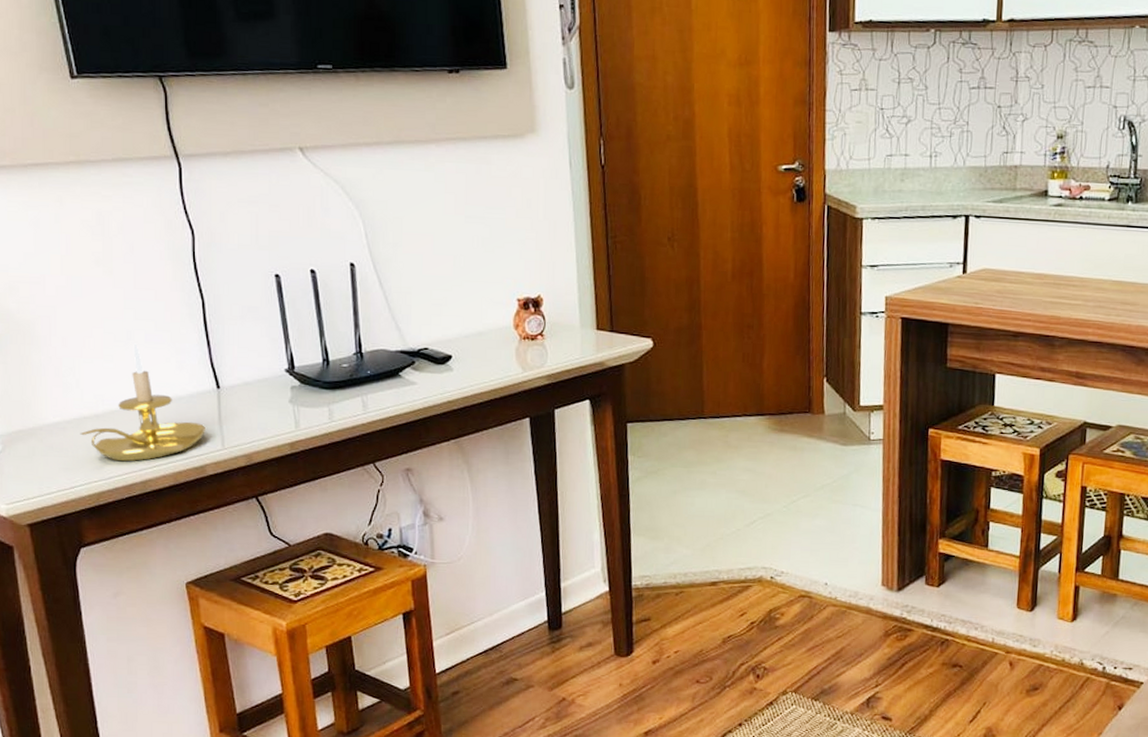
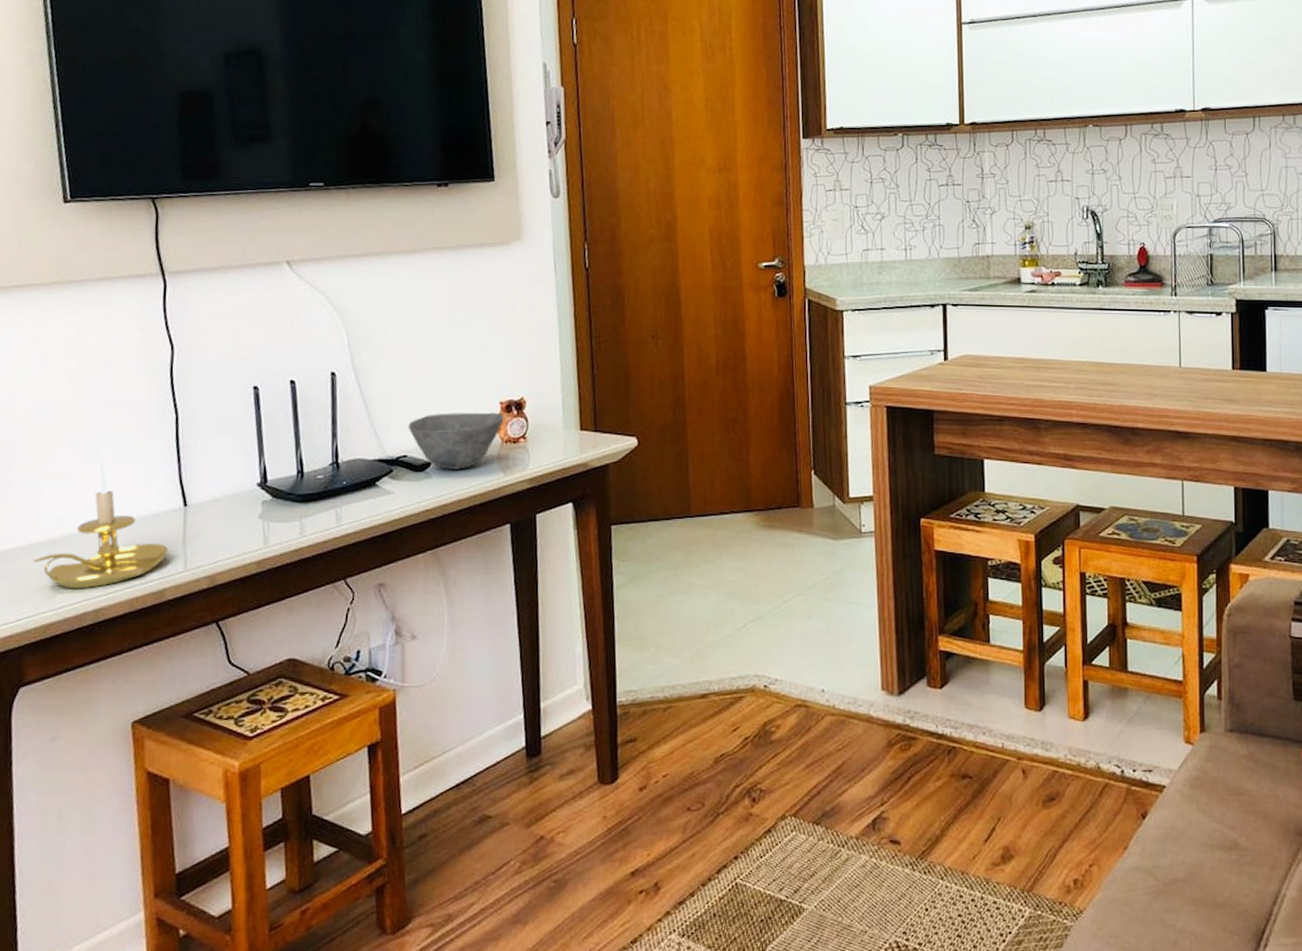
bowl: none [428,308,522,364] -> present [408,412,504,470]

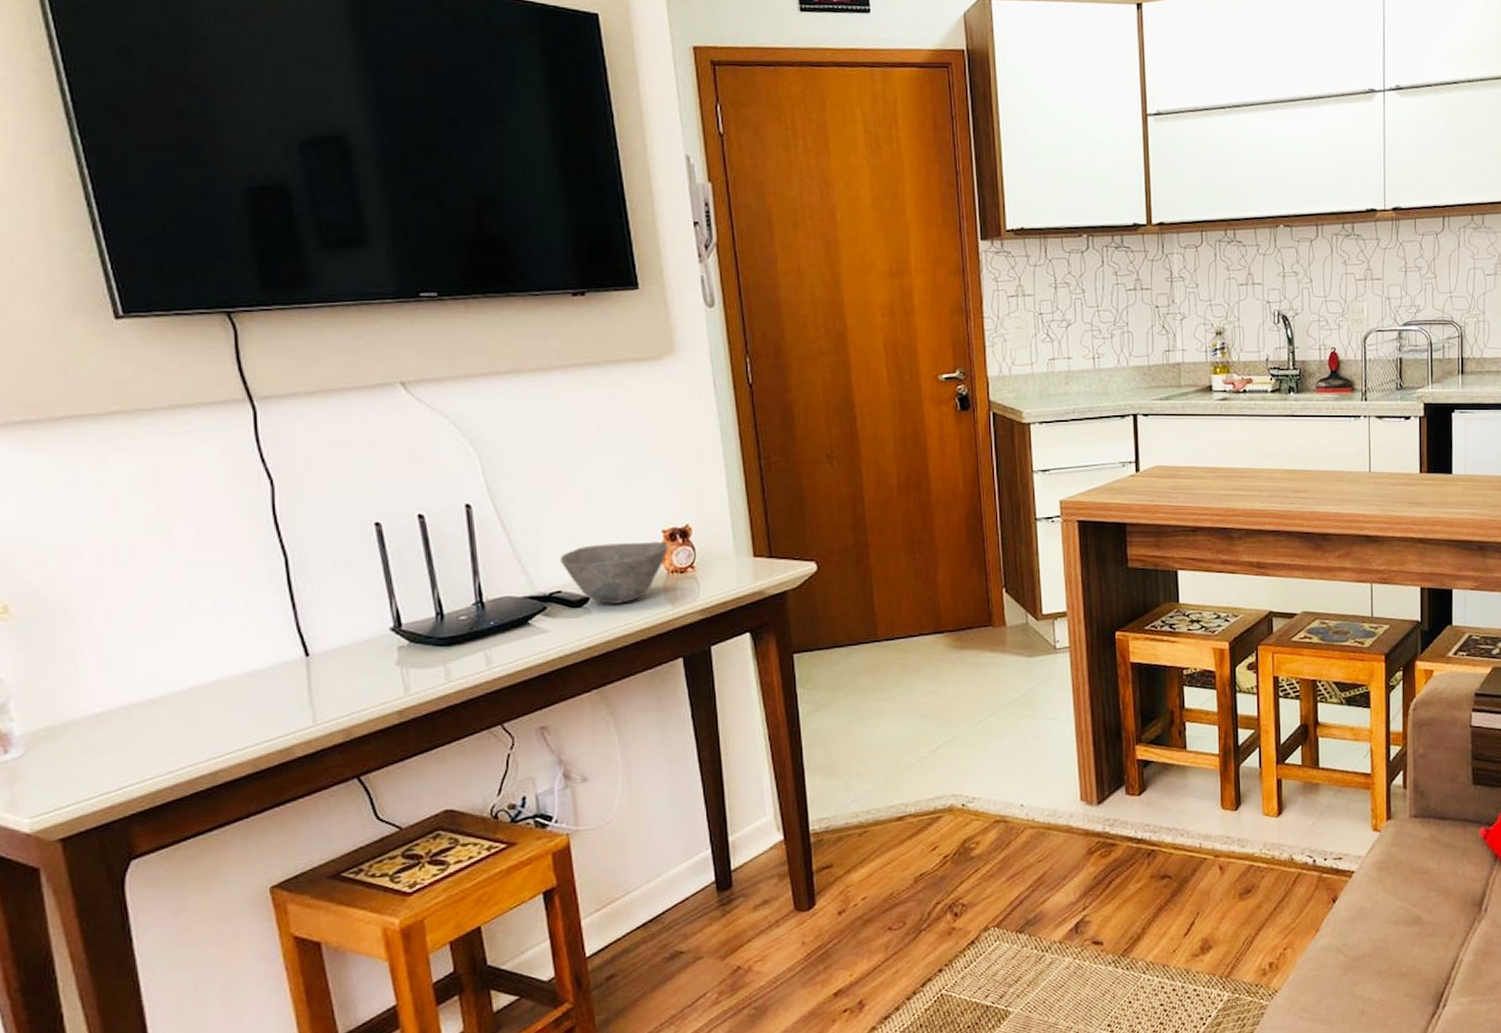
candle holder: present [33,462,169,589] -> none [129,613,293,753]

